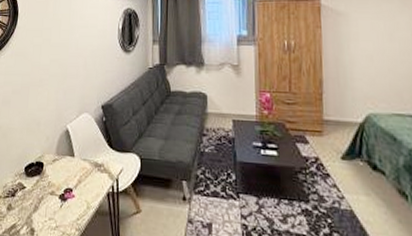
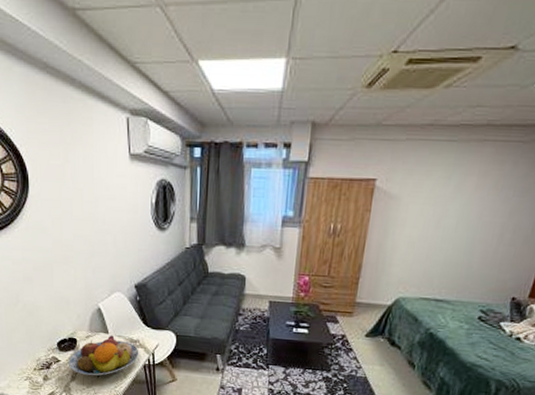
fruit bowl: none [33,158,104,206] -> present [69,335,139,376]

